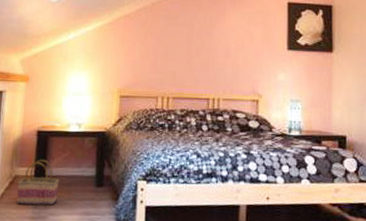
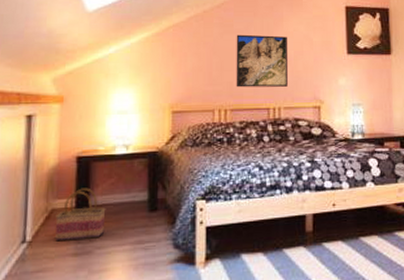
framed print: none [178,26,229,79] -> present [236,34,288,88]

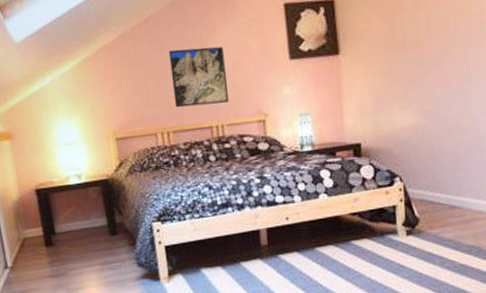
basket: present [55,187,106,242] -> none [28,217,73,266]

